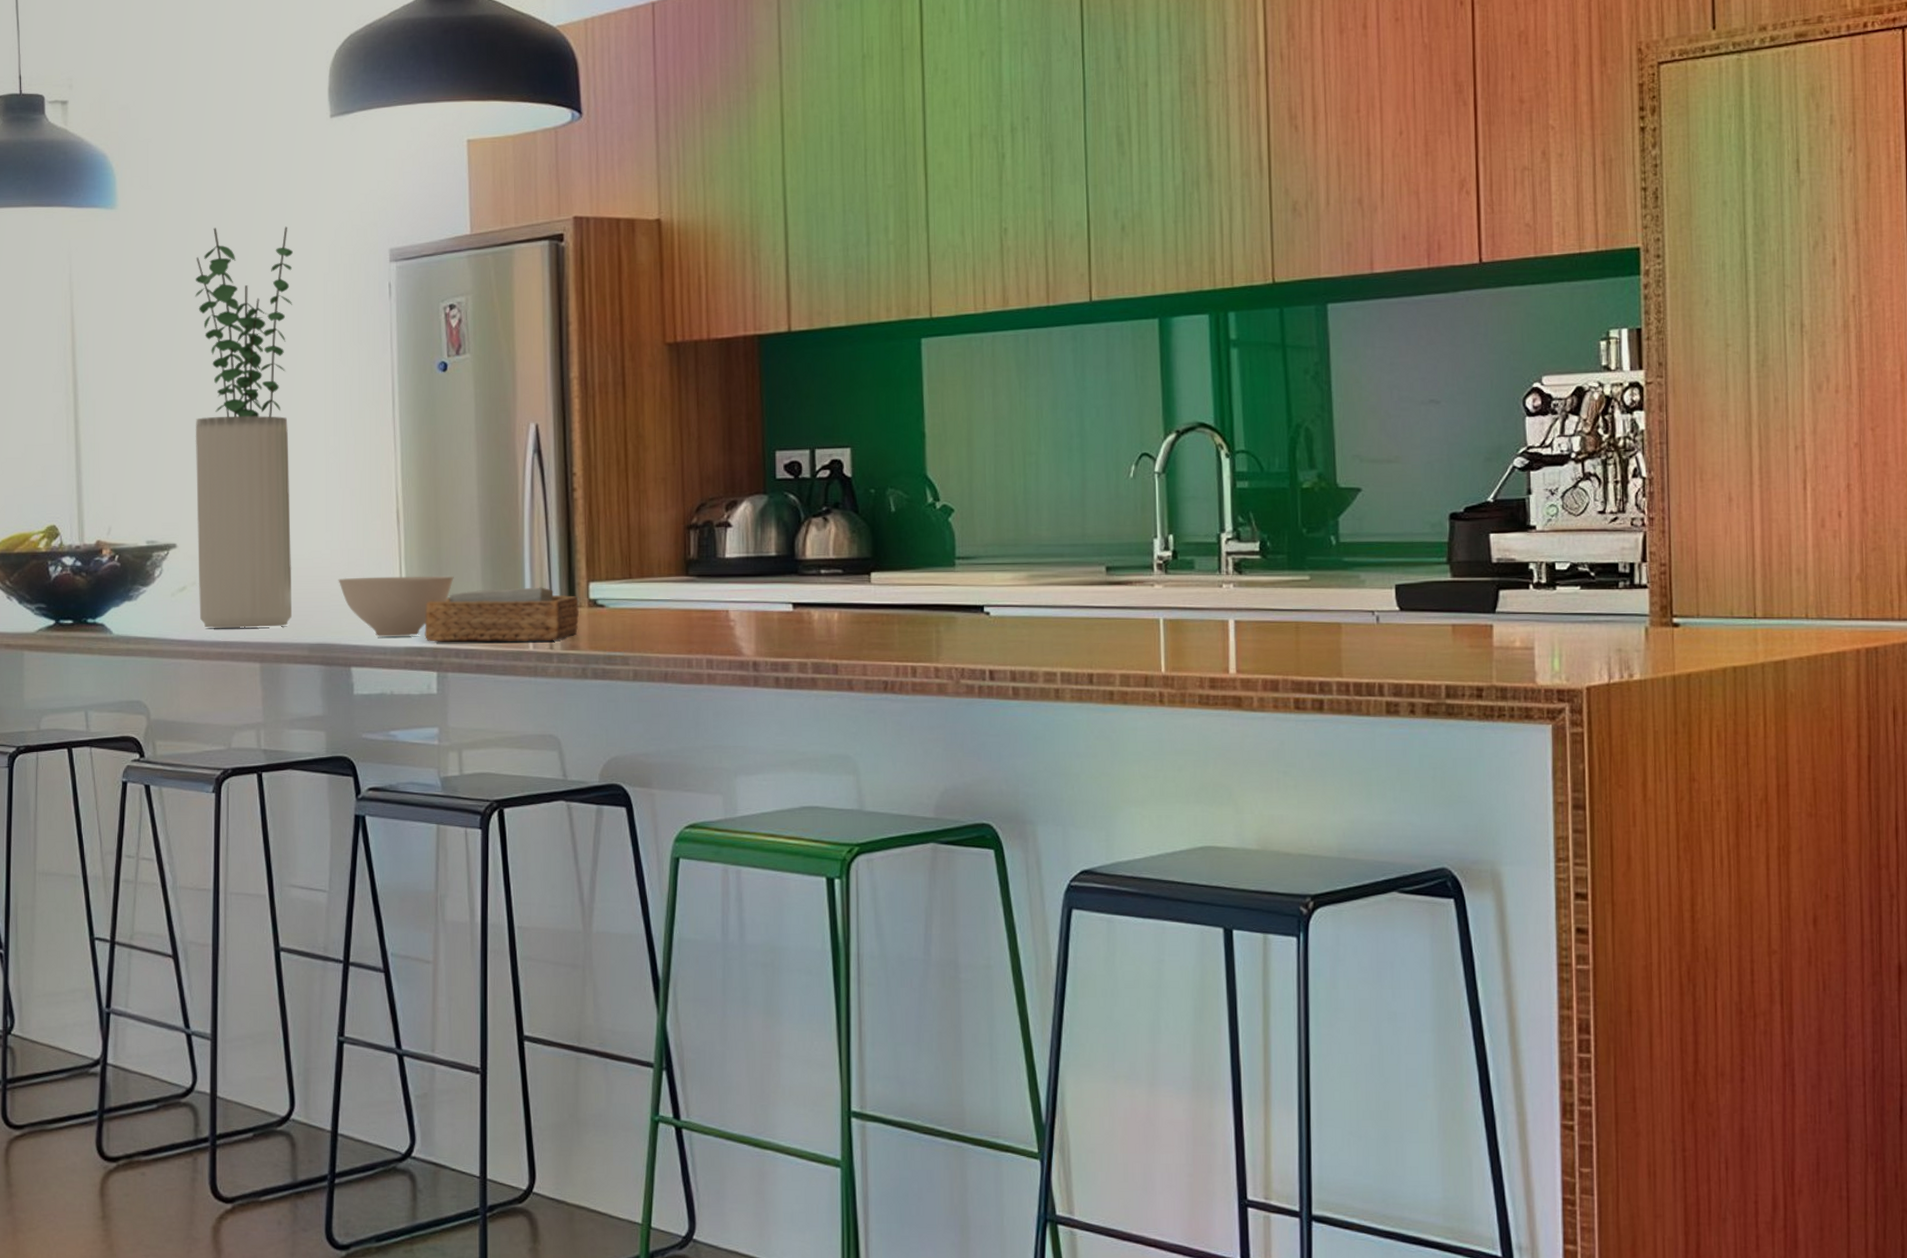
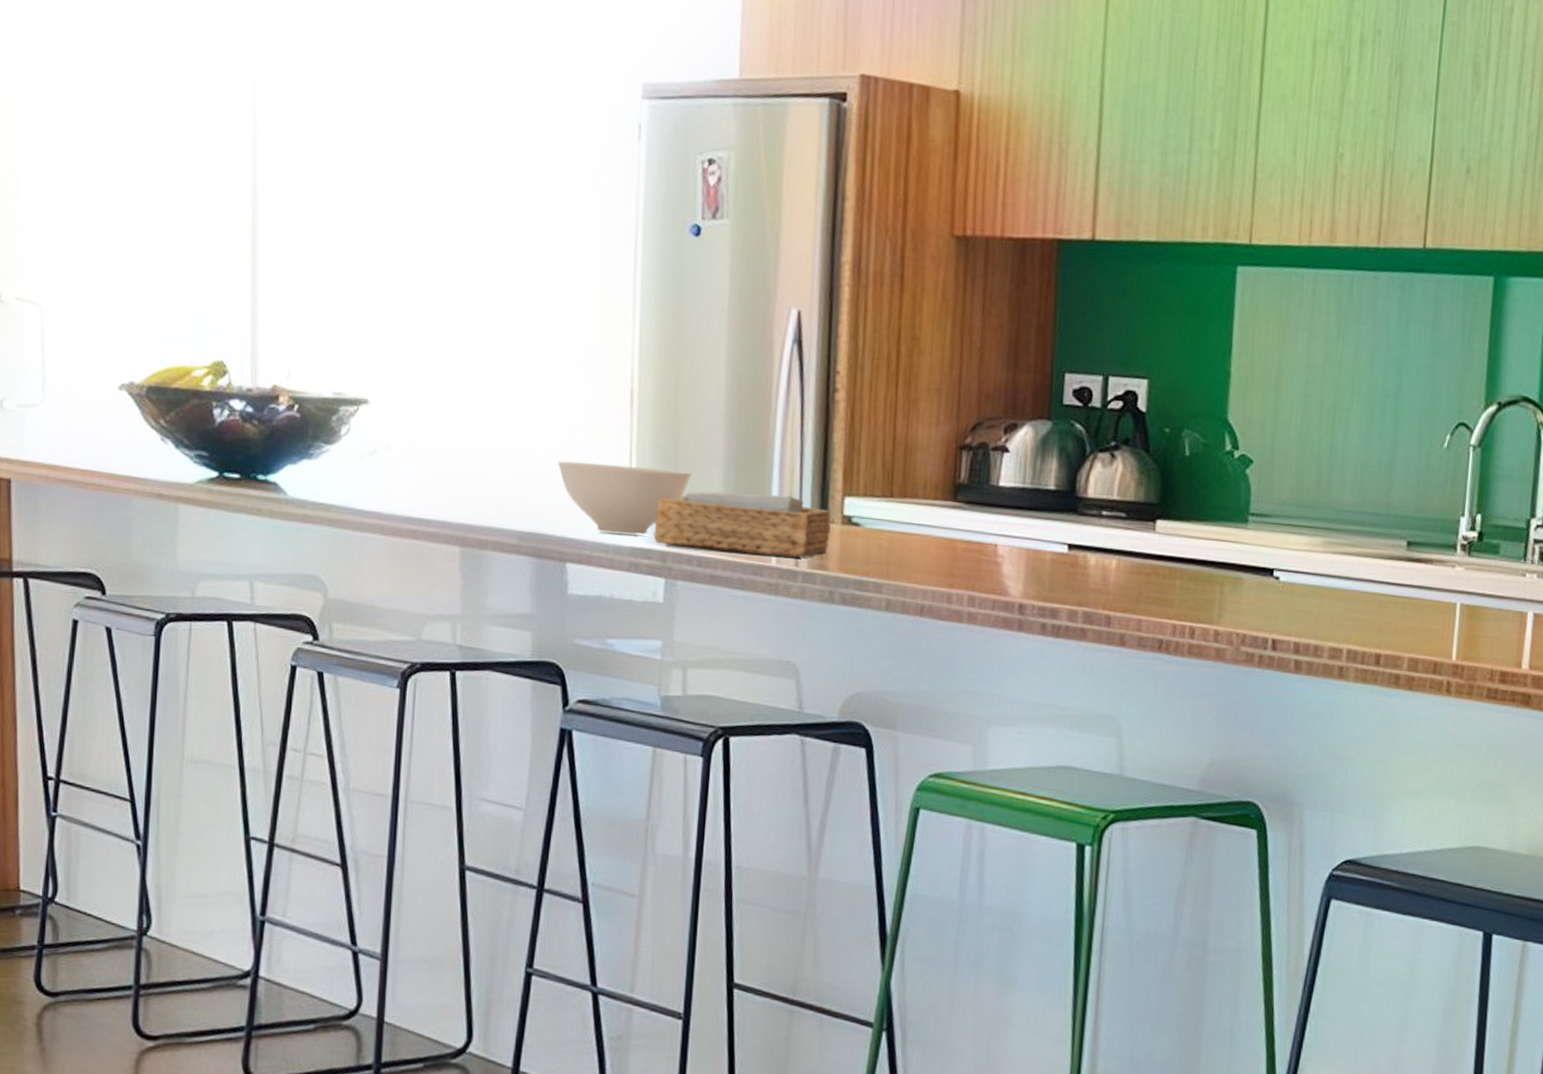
vase: present [195,226,293,629] -> none [392,29,527,508]

